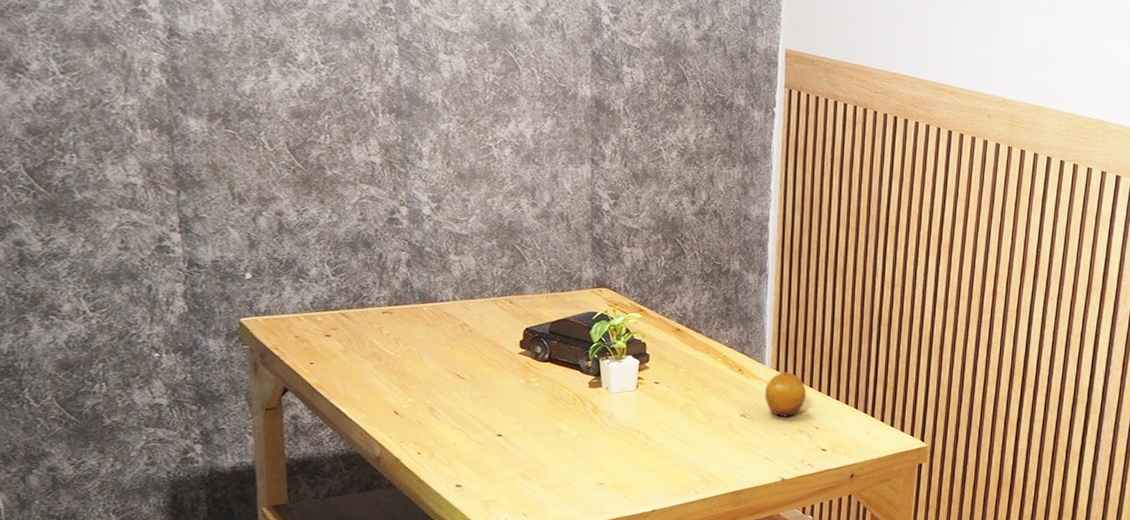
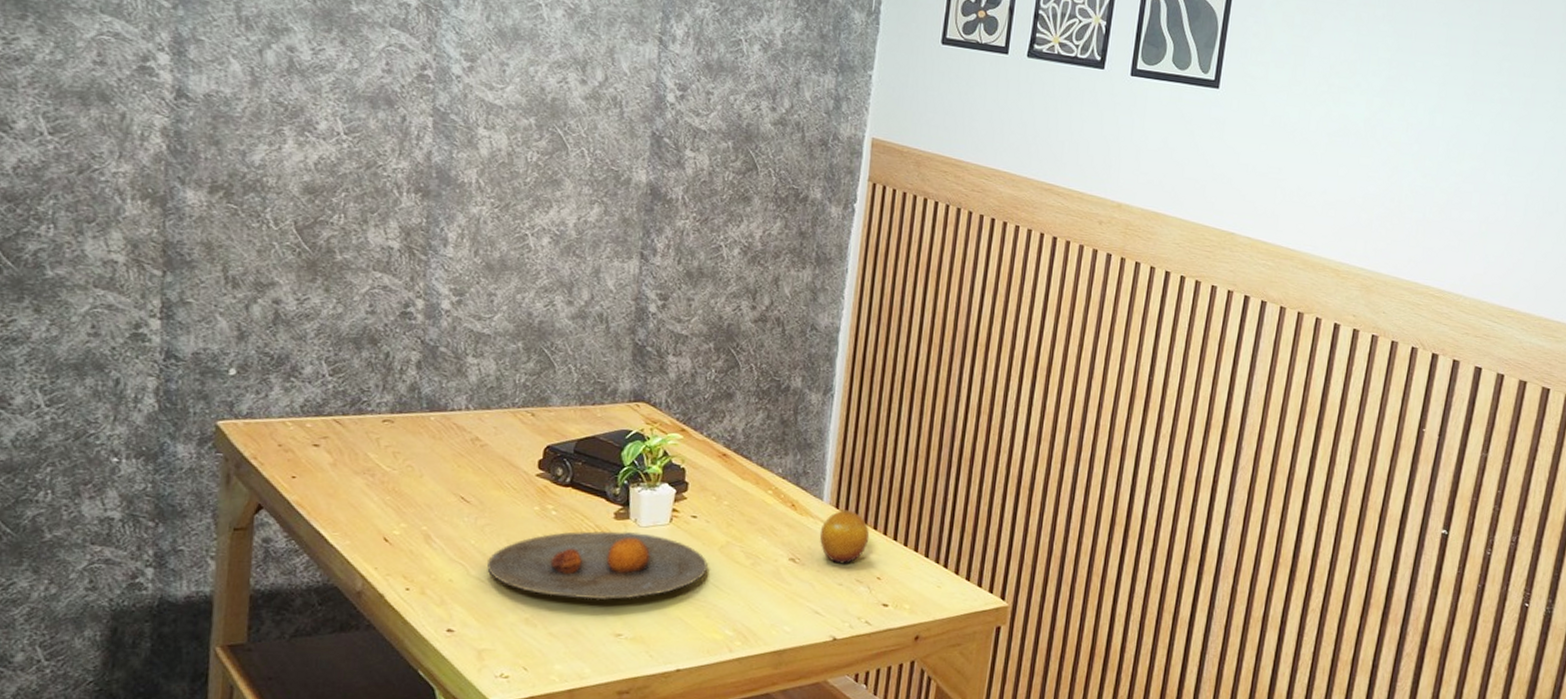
plate: none [485,398,671,456] -> present [487,531,708,600]

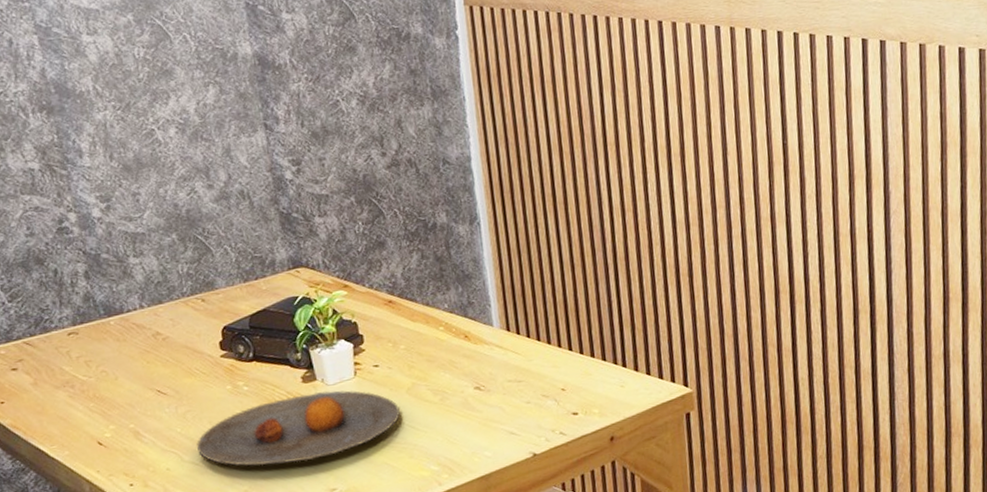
fruit: present [819,510,870,564] -> none [497,330,546,384]

